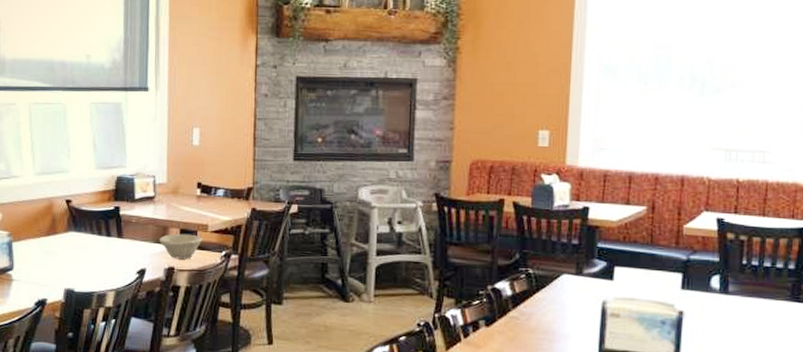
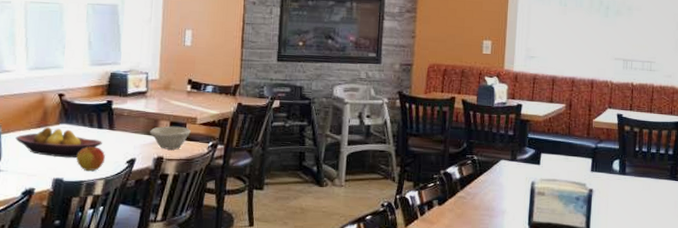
fruit bowl: none [26,235,111,268] -> present [15,127,102,158]
apple: none [86,254,115,282] -> present [76,145,105,172]

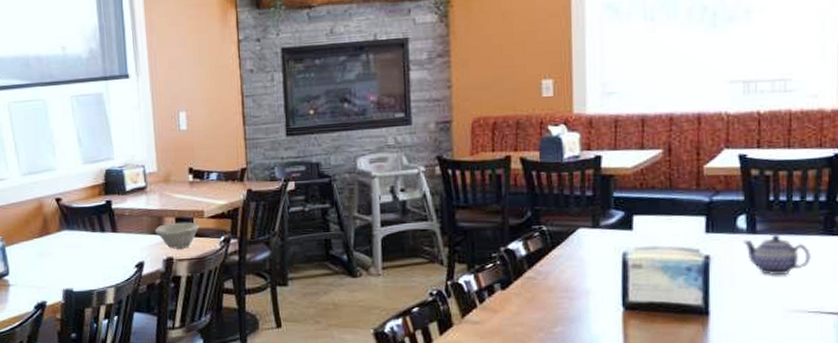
fruit bowl: present [15,127,102,158] -> none [20,235,107,267]
apple: present [76,145,105,172] -> none [83,251,112,280]
teapot: none [616,177,661,208] -> present [744,235,812,276]

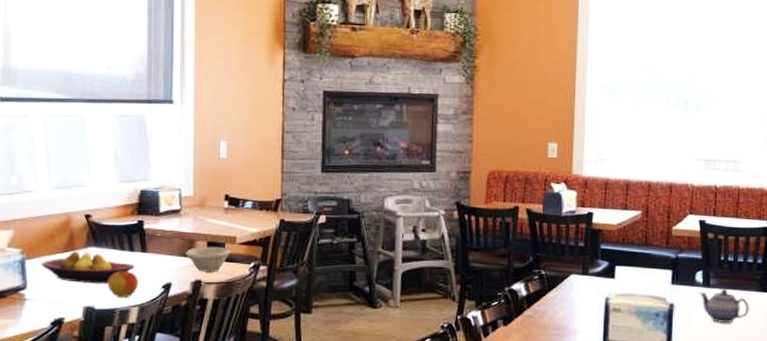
fruit bowl: none [20,235,107,267] -> present [41,251,135,284]
apple: none [83,251,112,280] -> present [107,270,138,298]

